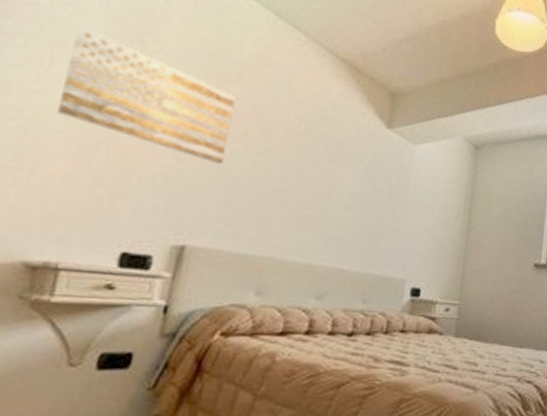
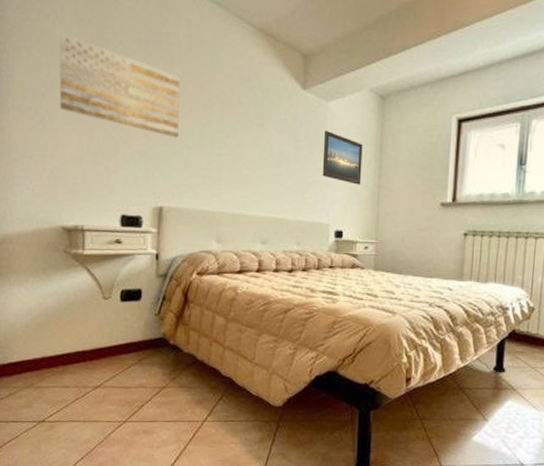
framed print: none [401,174,451,238] -> present [322,130,363,185]

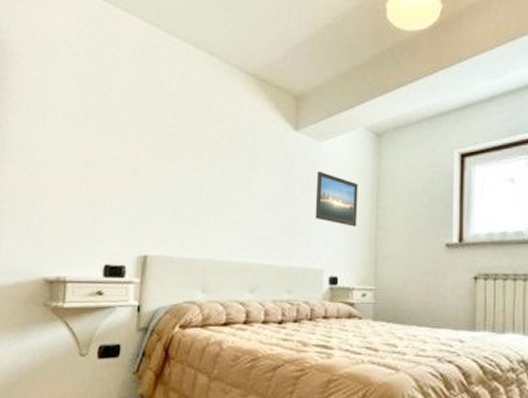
wall art: present [59,33,180,138] -> none [52,88,171,184]

